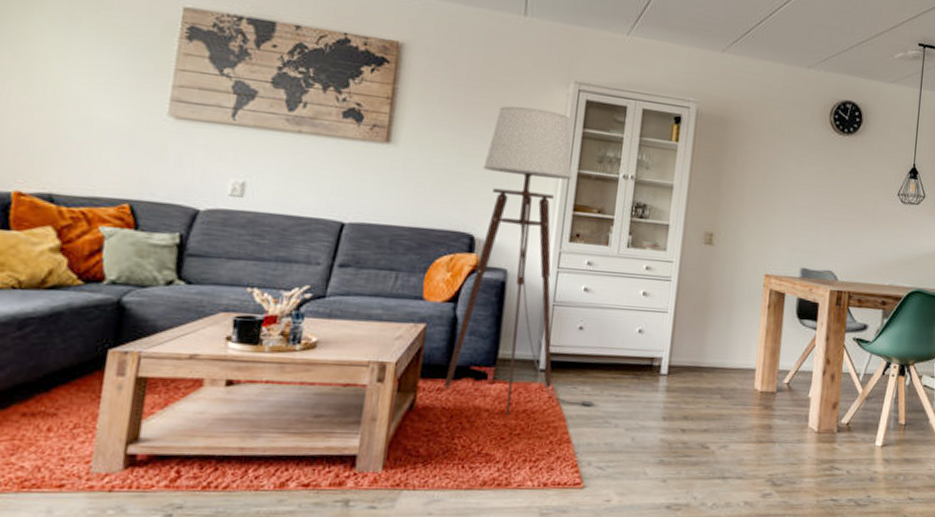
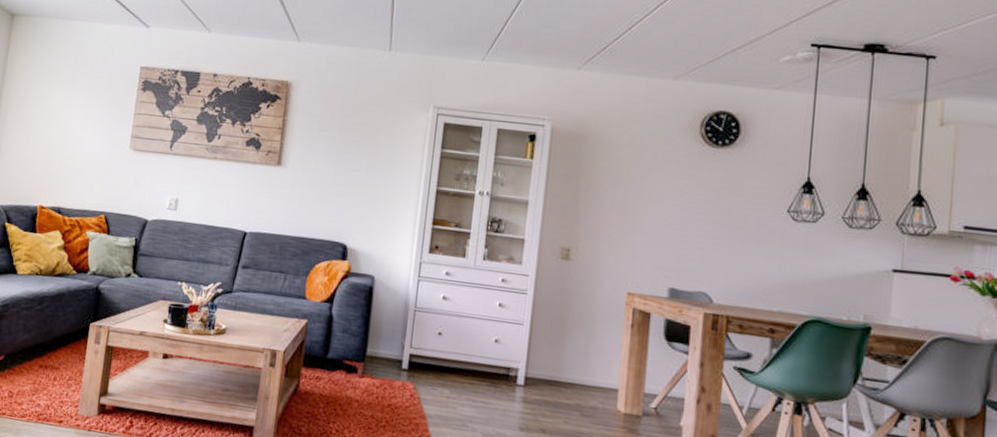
floor lamp: present [444,106,596,415] -> none [322,131,455,409]

